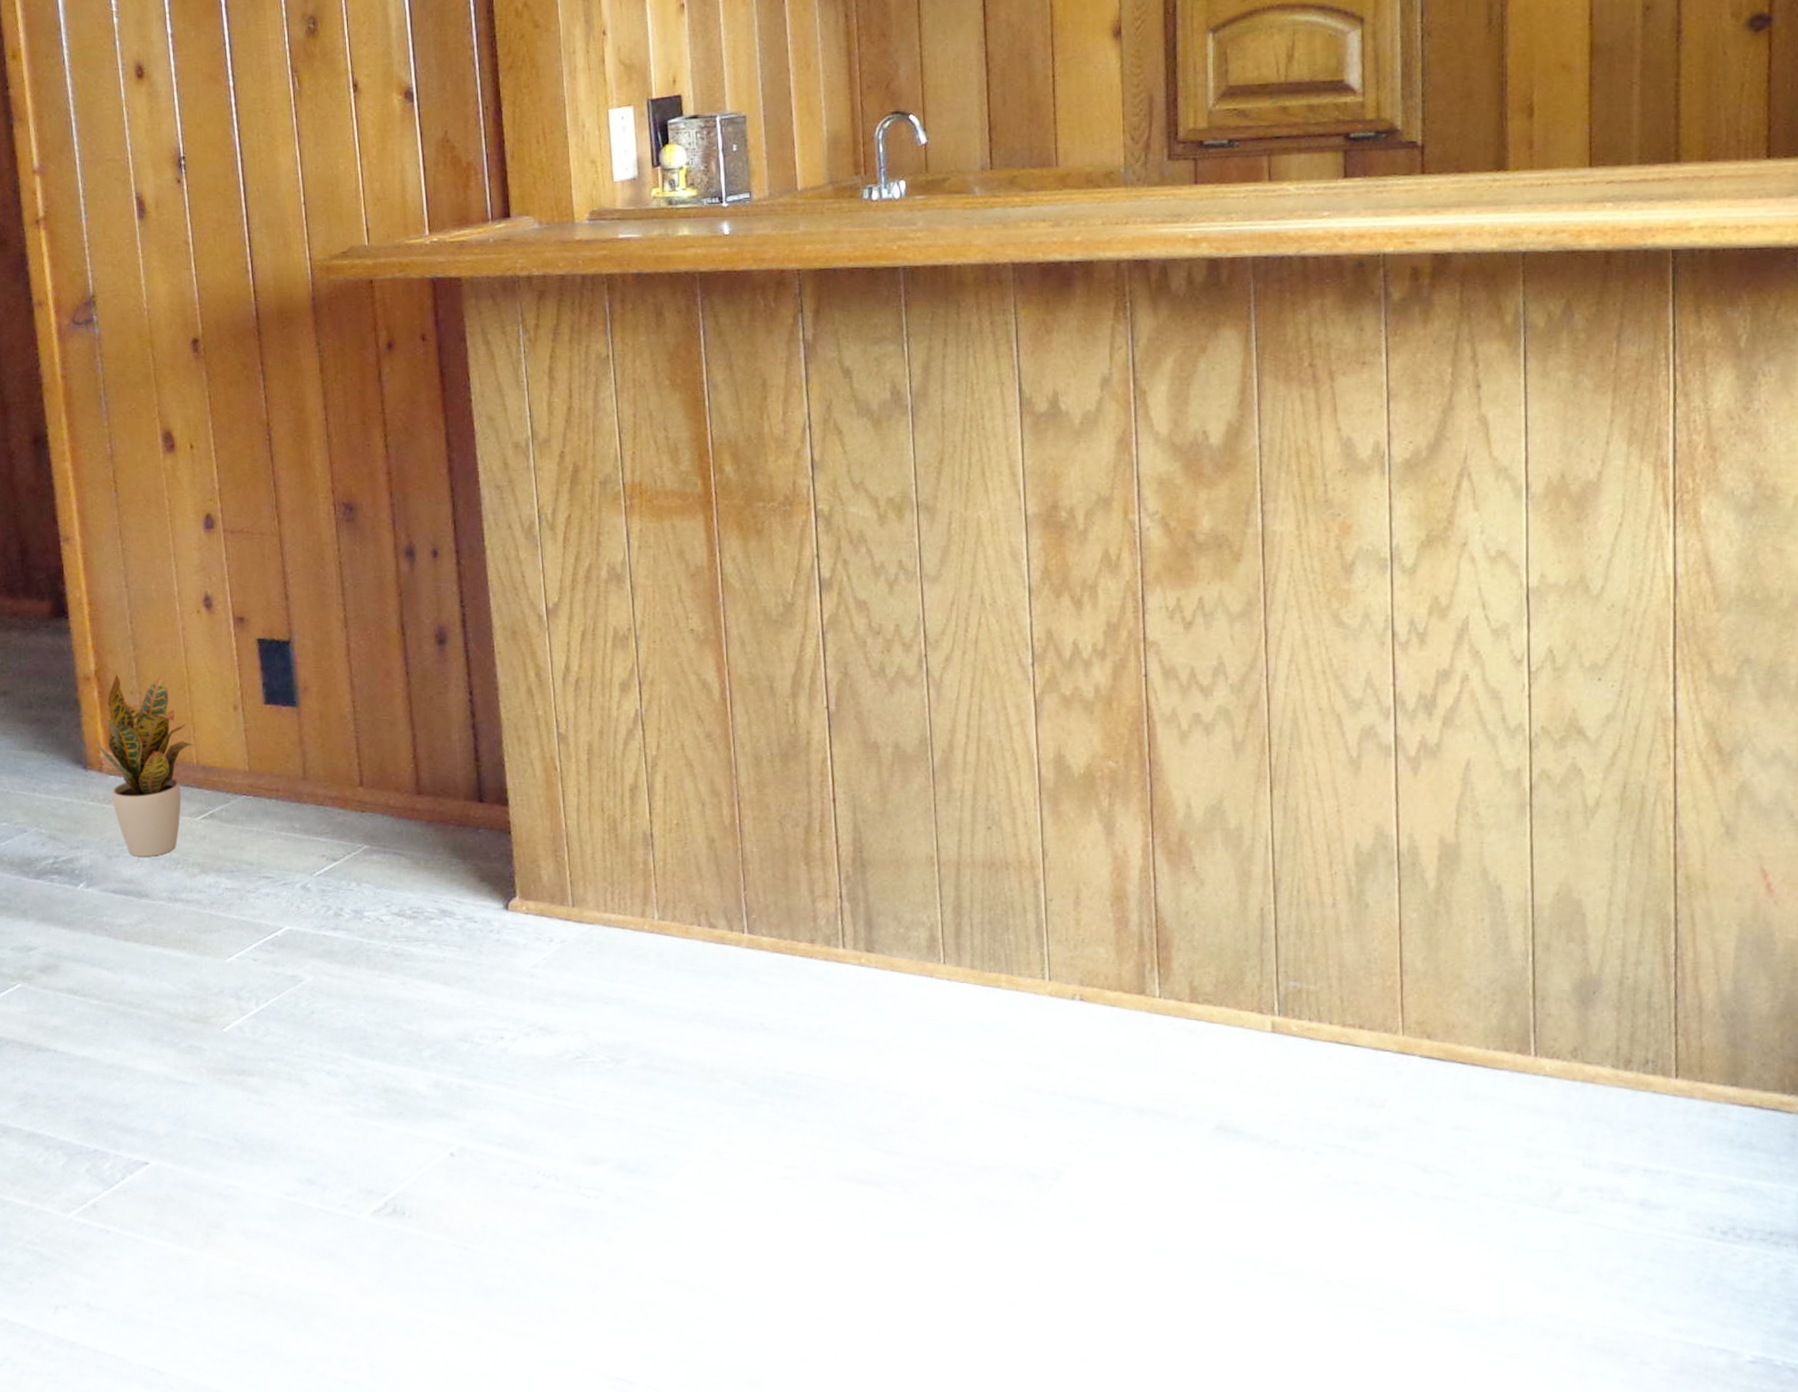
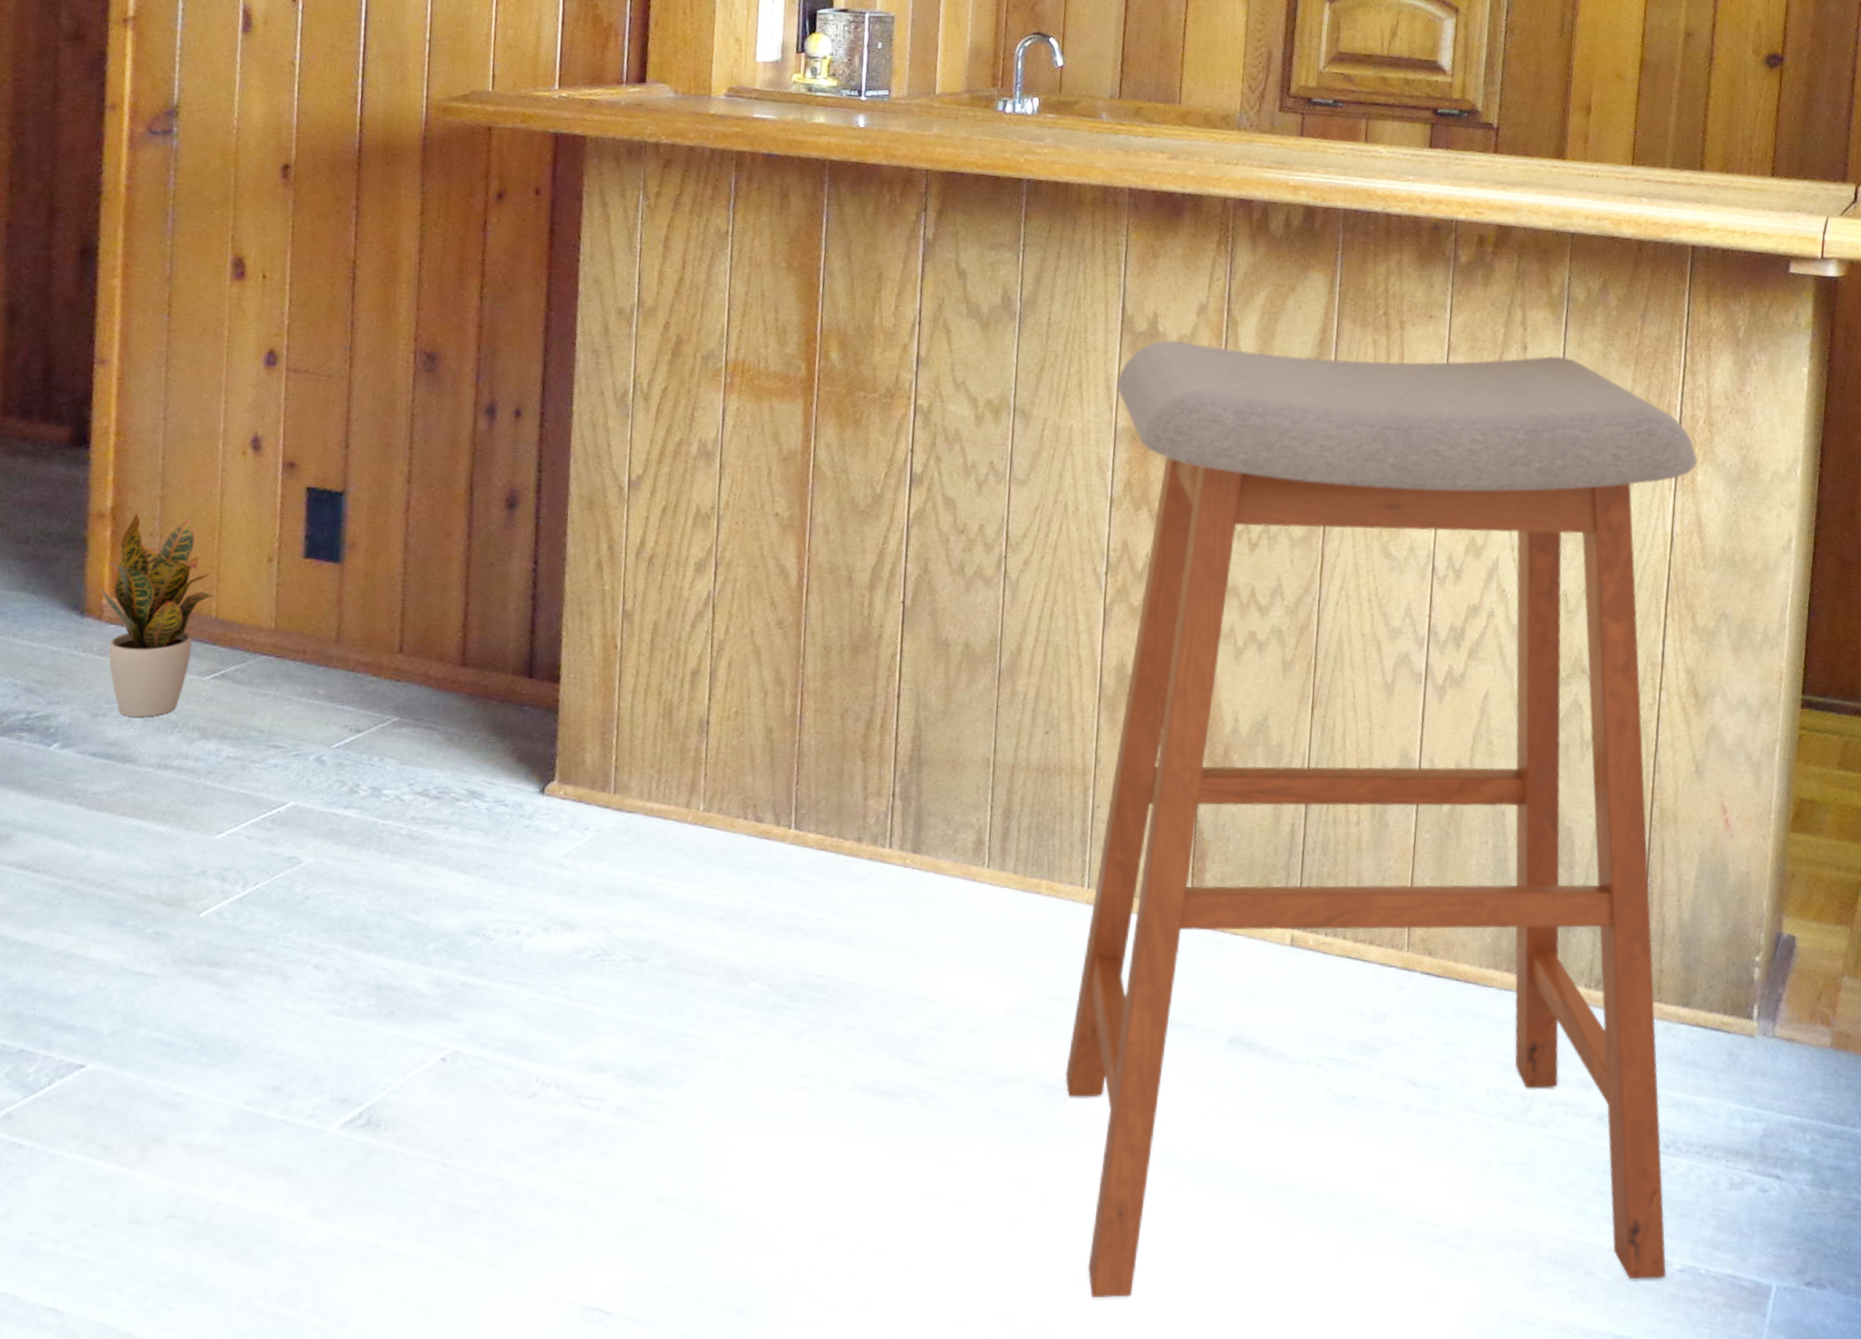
stool: none [1021,391,1735,1379] -> present [1065,340,1697,1299]

